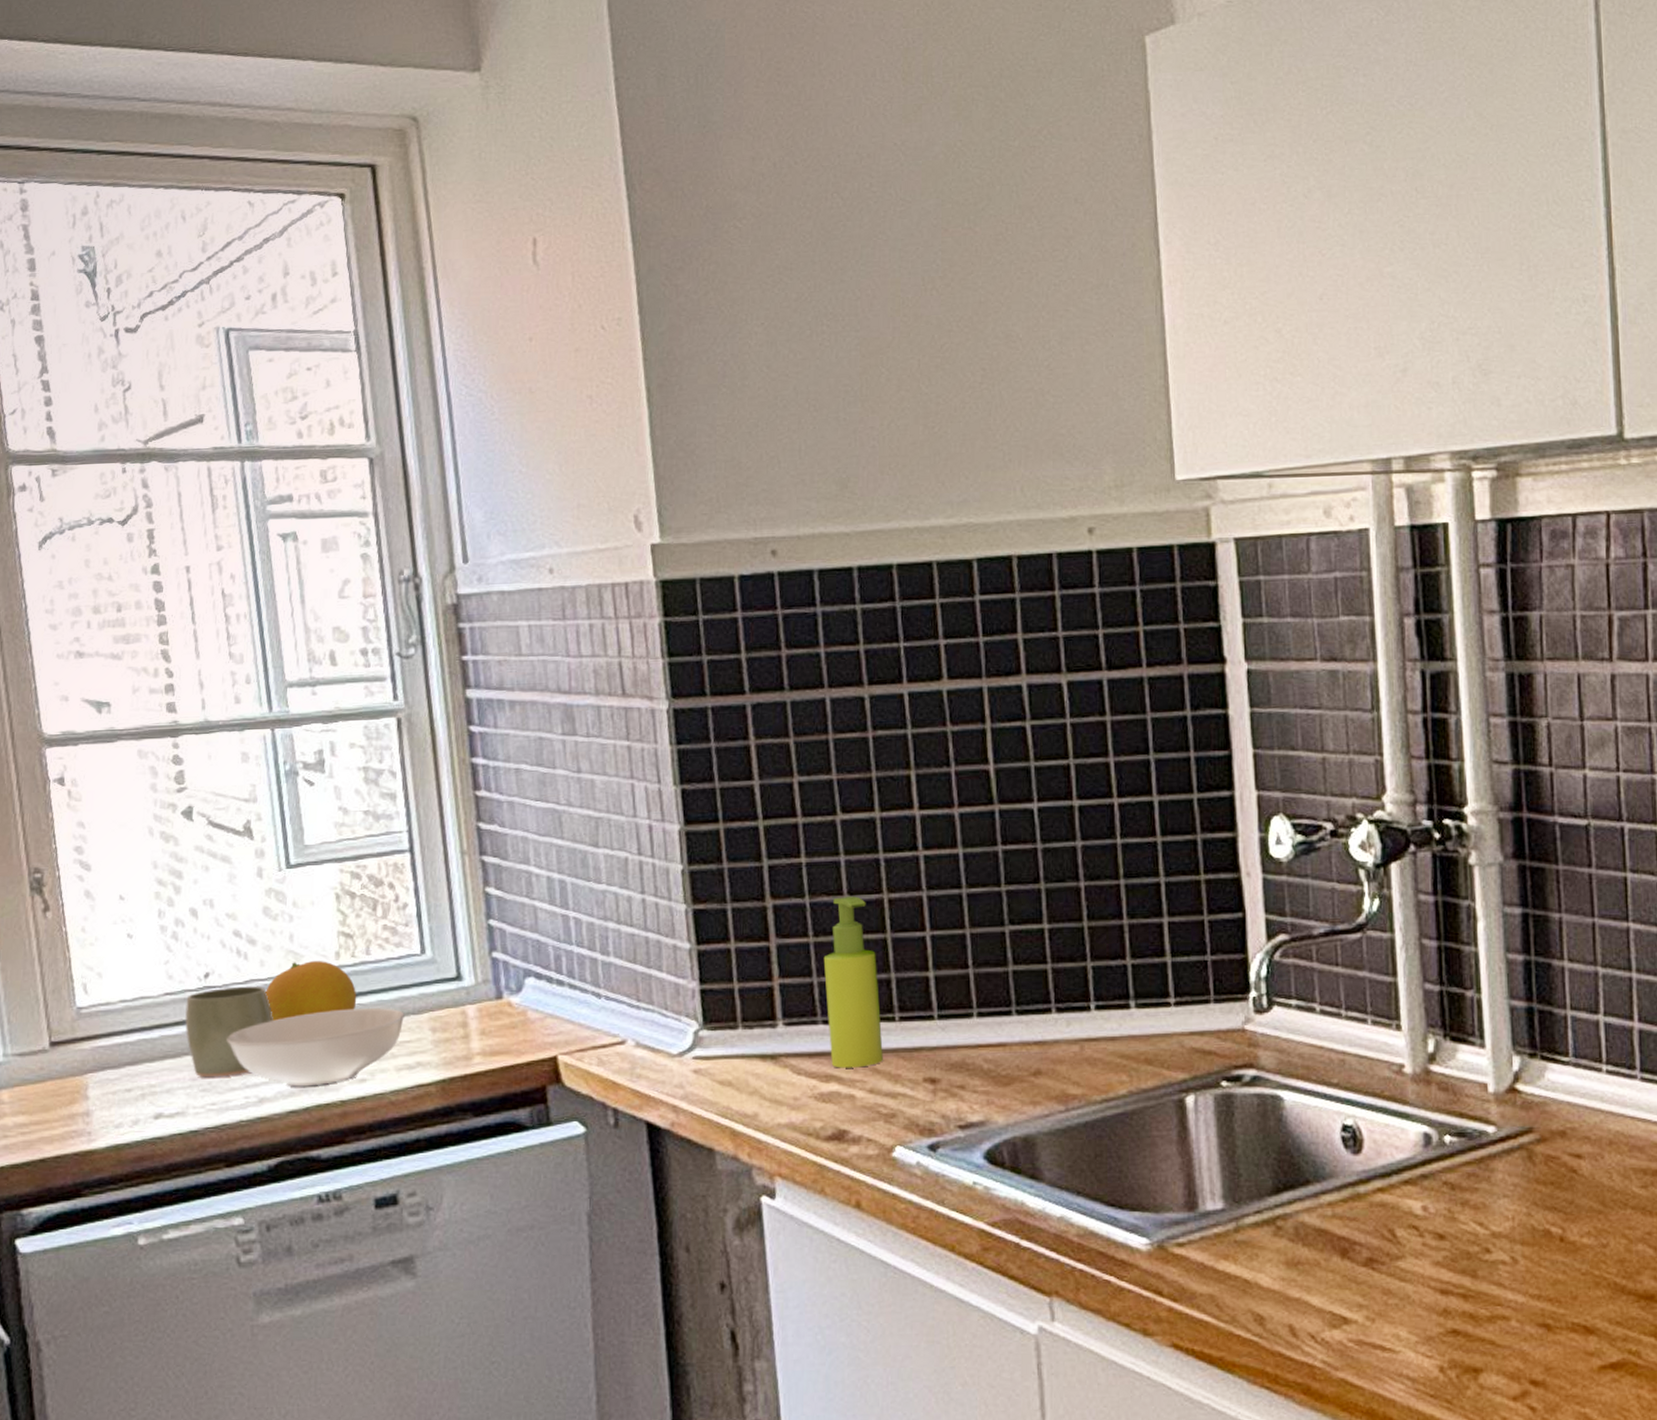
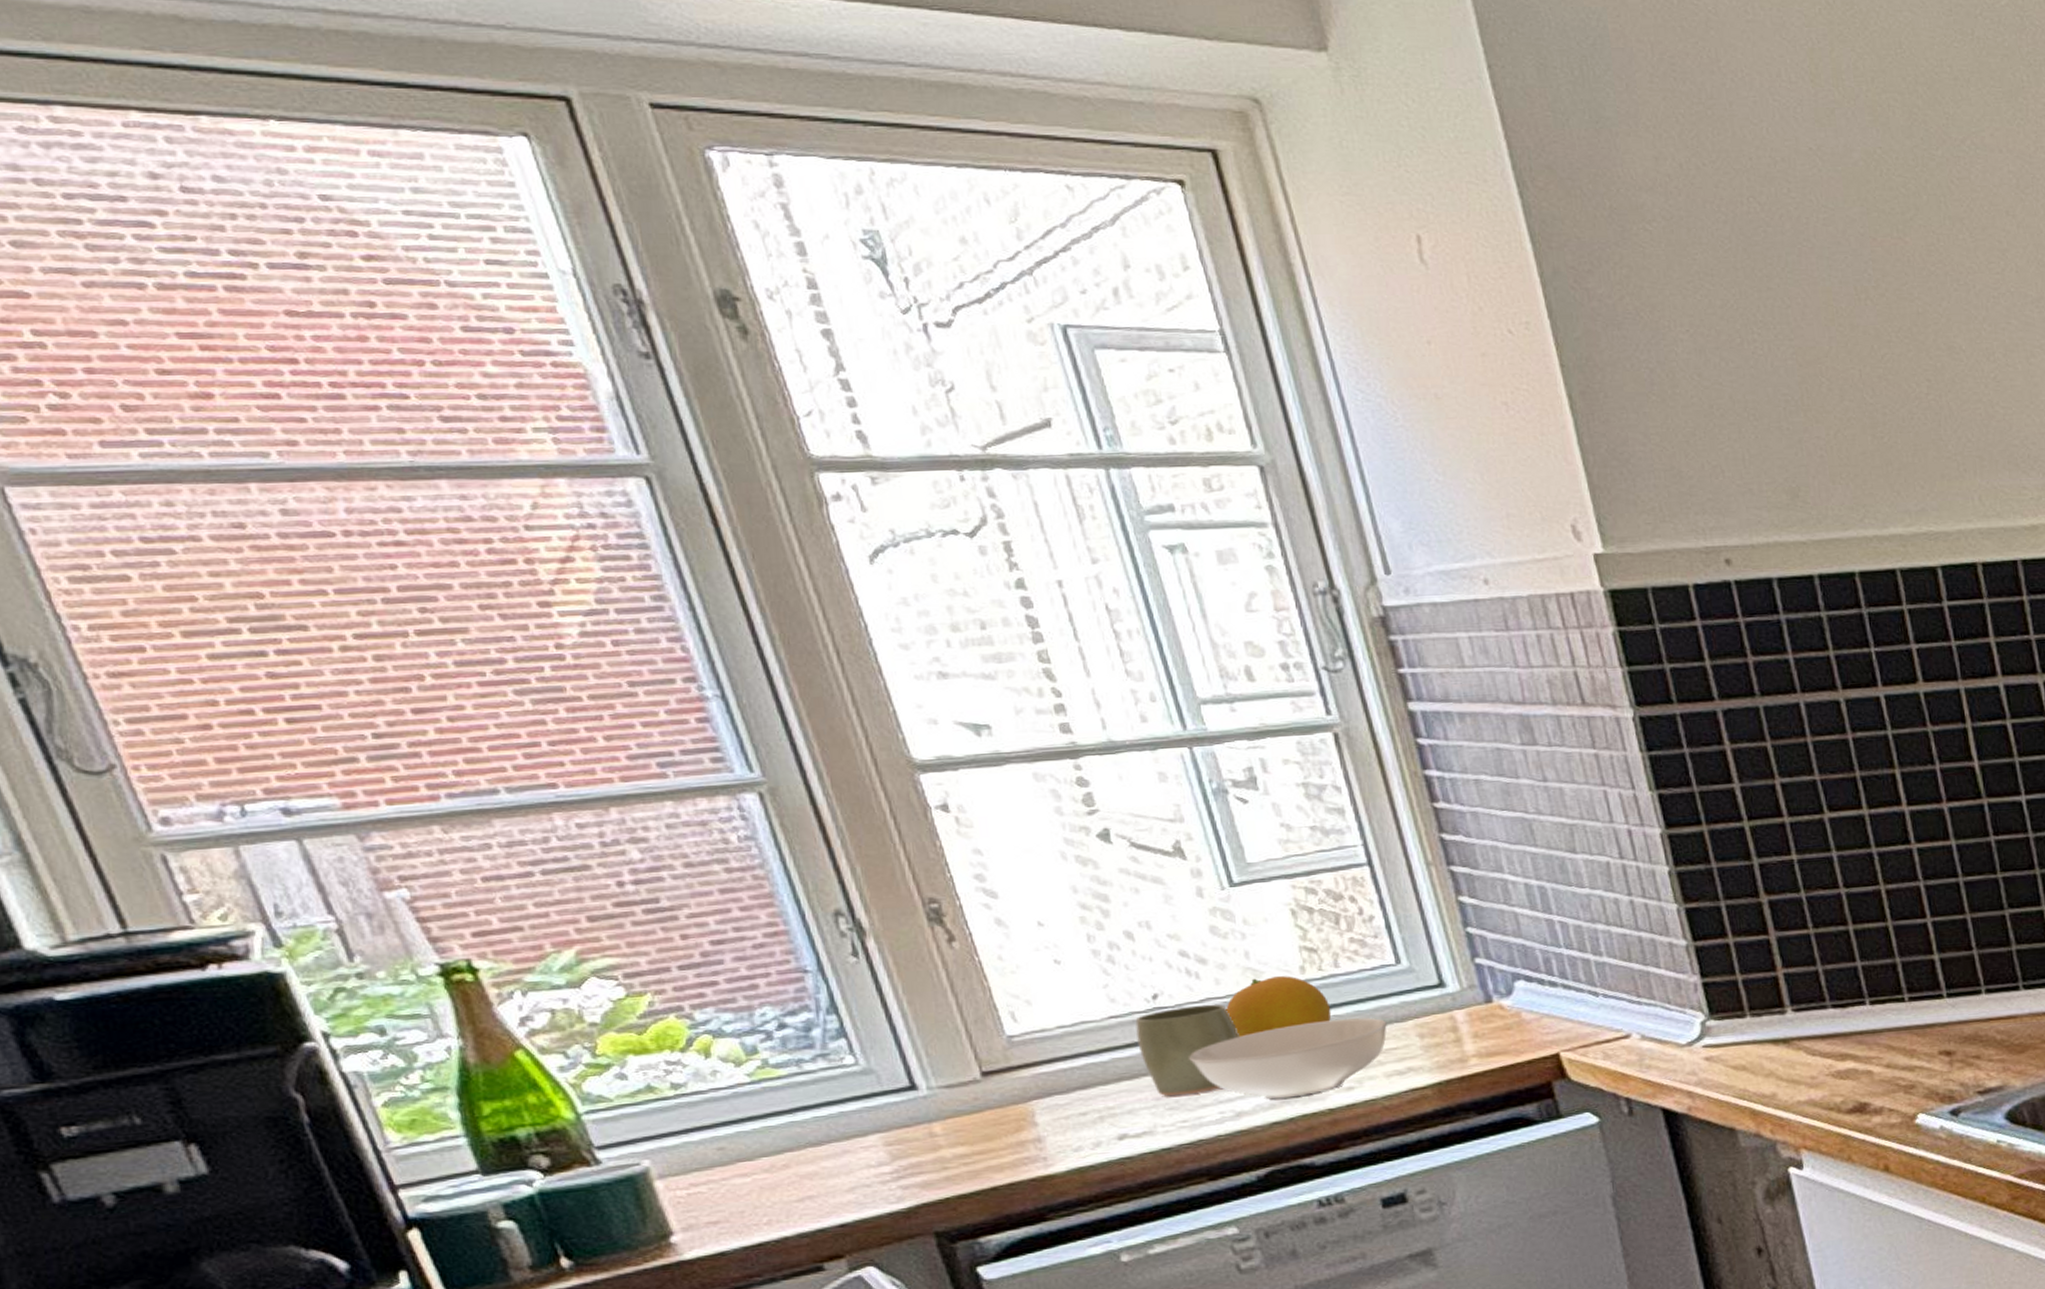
soap dispenser: present [823,896,883,1068] -> none [1826,889,1897,1048]

